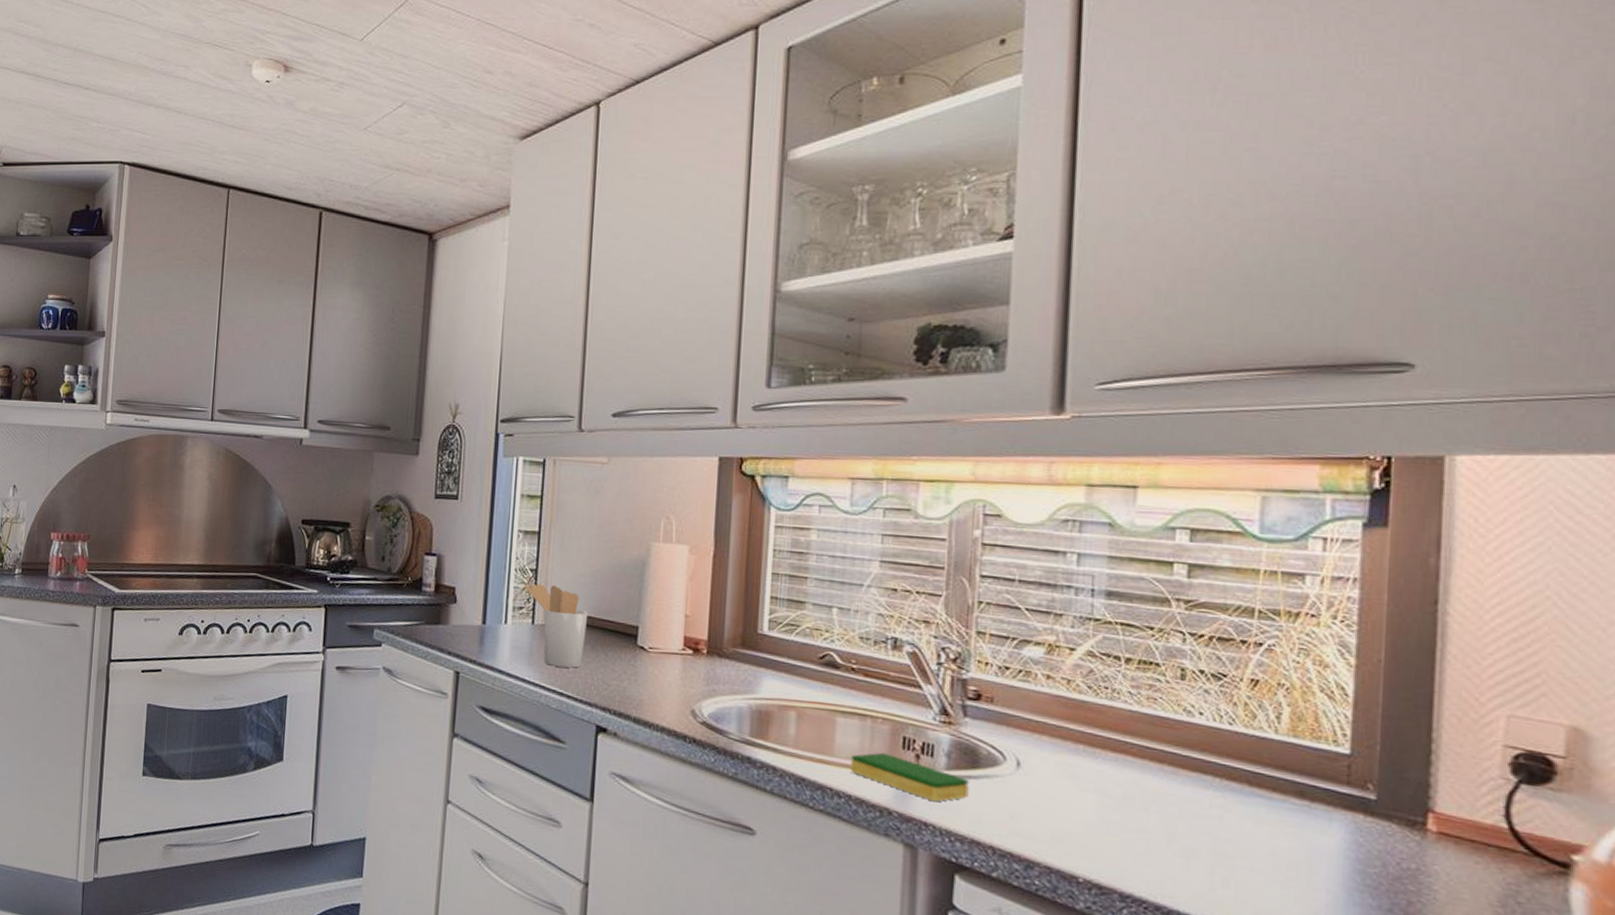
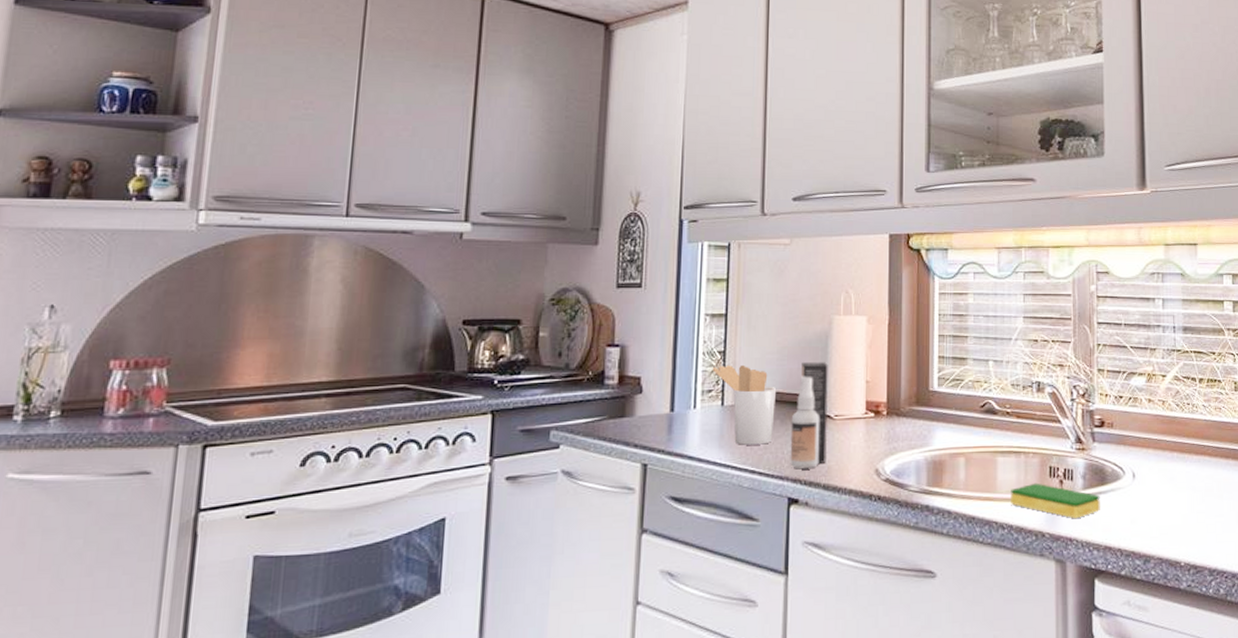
spray bottle: none [599,588,644,700] -> present [790,362,828,470]

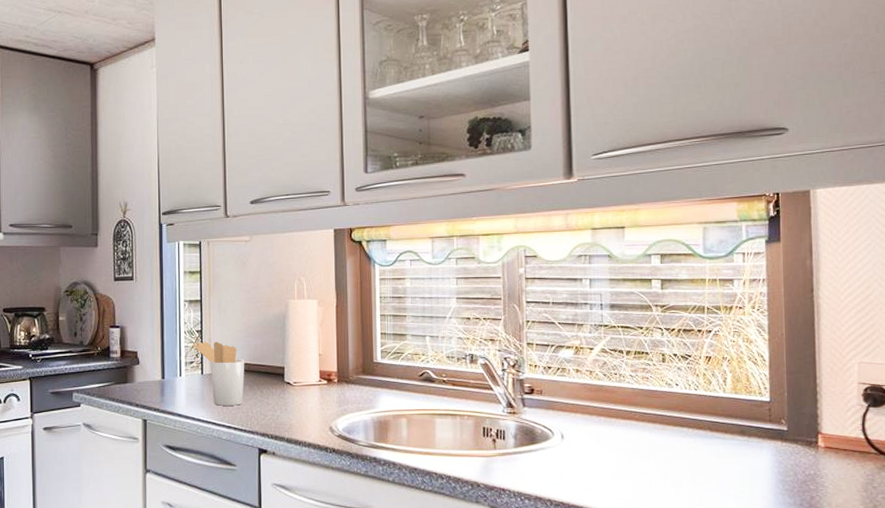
spray bottle: present [790,362,828,470] -> none [258,339,288,426]
dish sponge: present [1011,483,1100,519] -> none [448,441,531,473]

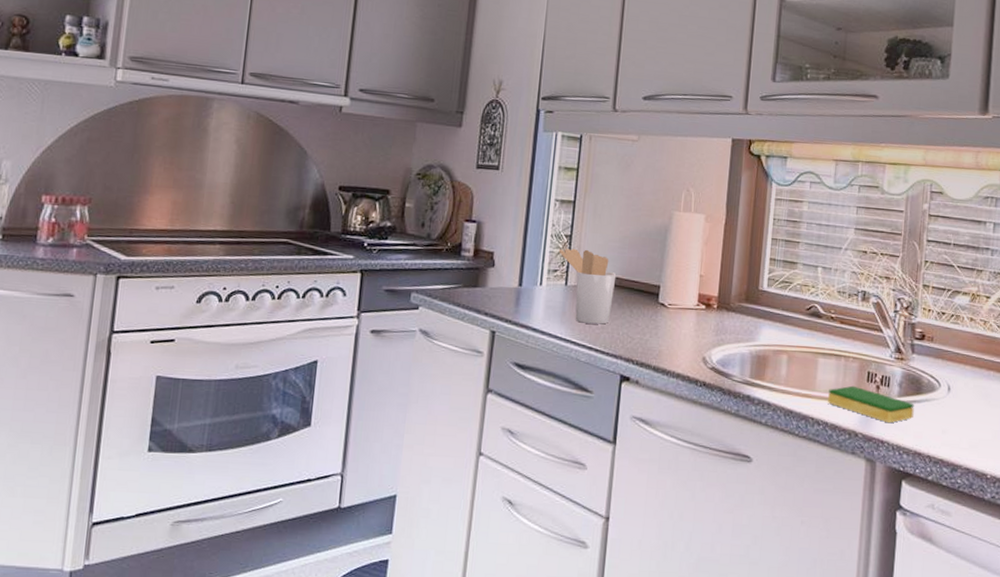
dish sponge: none [448,441,531,473] -> present [828,385,915,423]

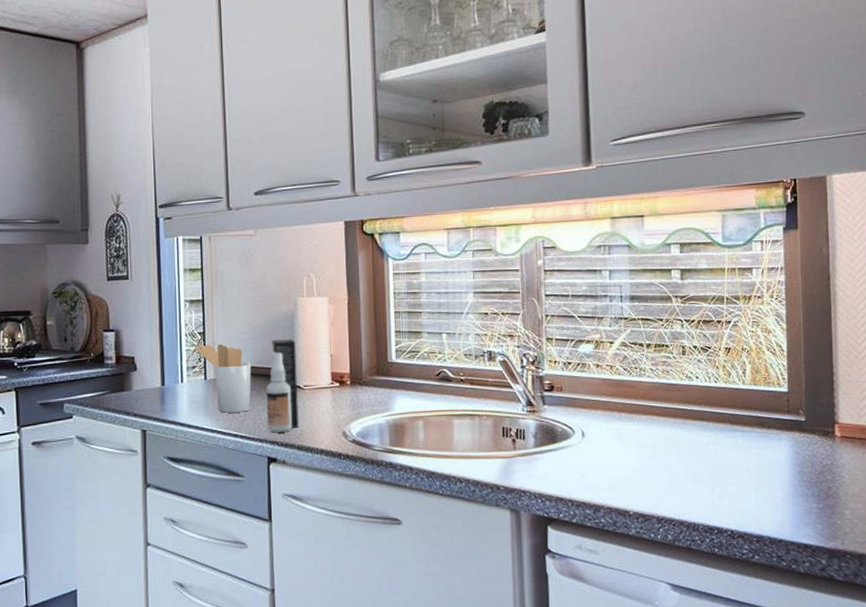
spray bottle: none [624,252,666,351] -> present [266,339,299,433]
dish sponge: present [828,385,915,423] -> none [467,442,552,474]

